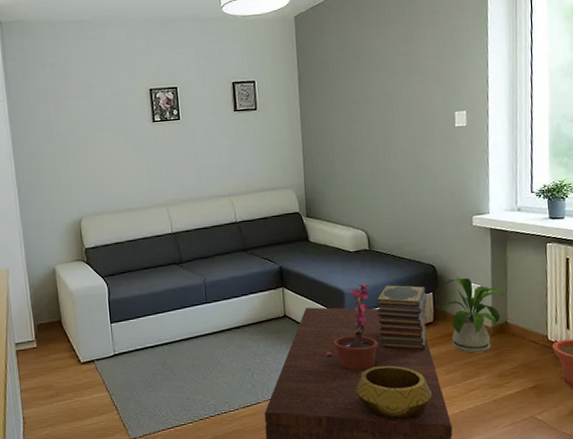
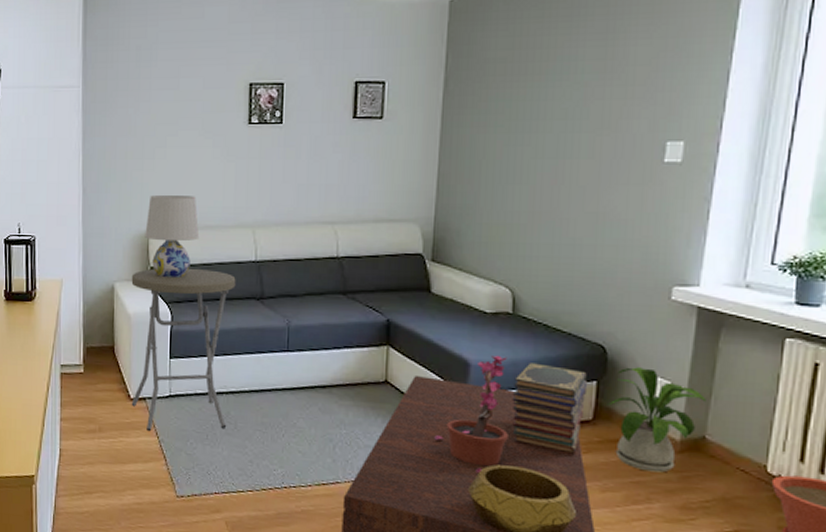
side table: none [69,244,165,389] -> present [131,268,236,432]
table lamp: none [77,185,124,256] -> present [145,195,200,277]

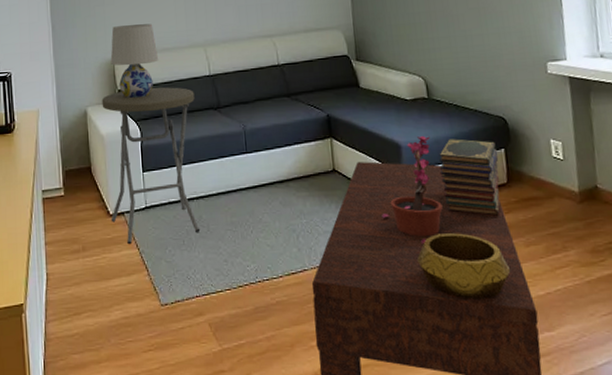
house plant: present [607,367,706,473] -> none [516,132,591,223]

